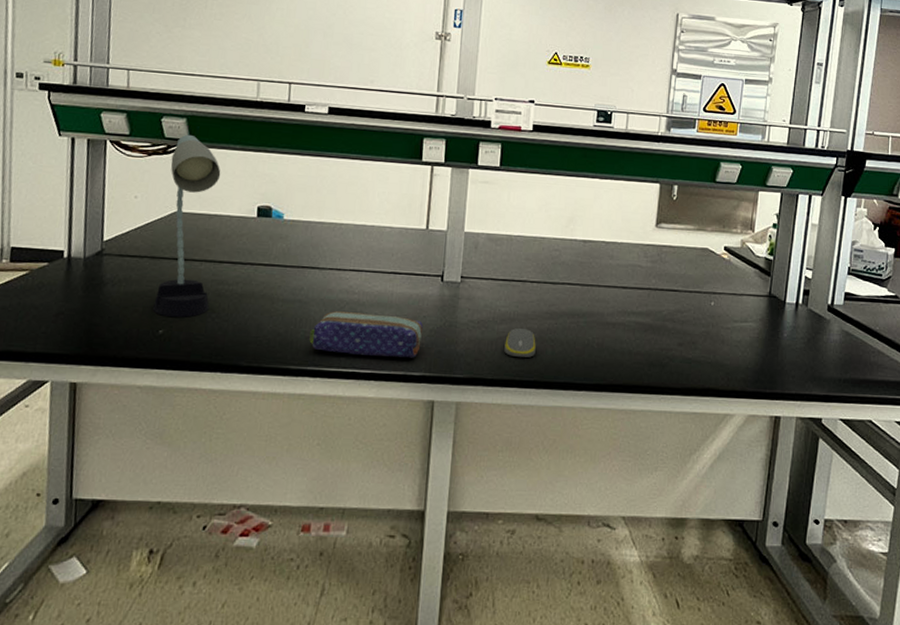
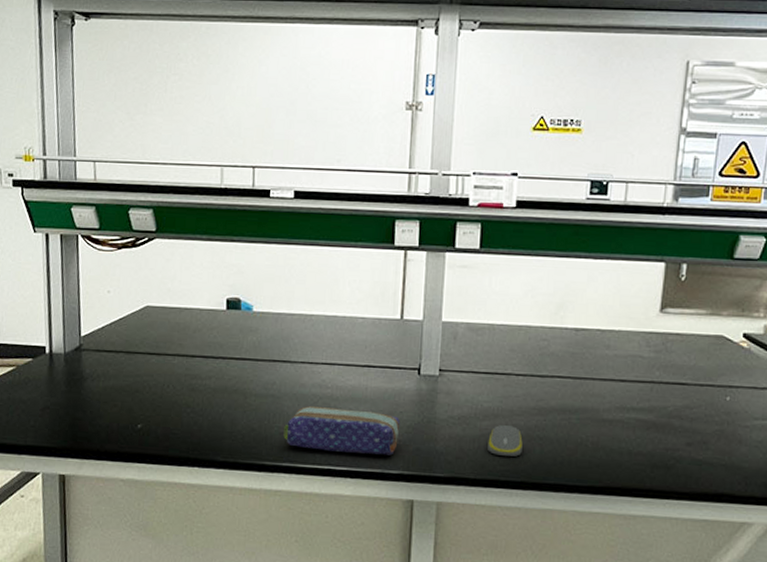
desk lamp: present [152,134,221,317] -> none [130,226,189,412]

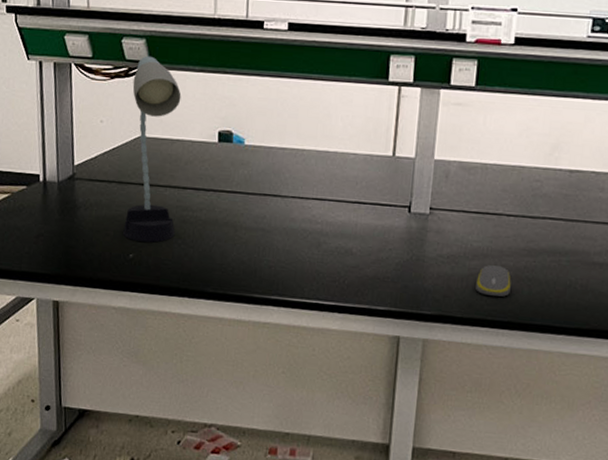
desk lamp: none [130,226,189,412] -> present [122,55,182,243]
pencil case: present [283,406,401,456] -> none [273,241,389,292]

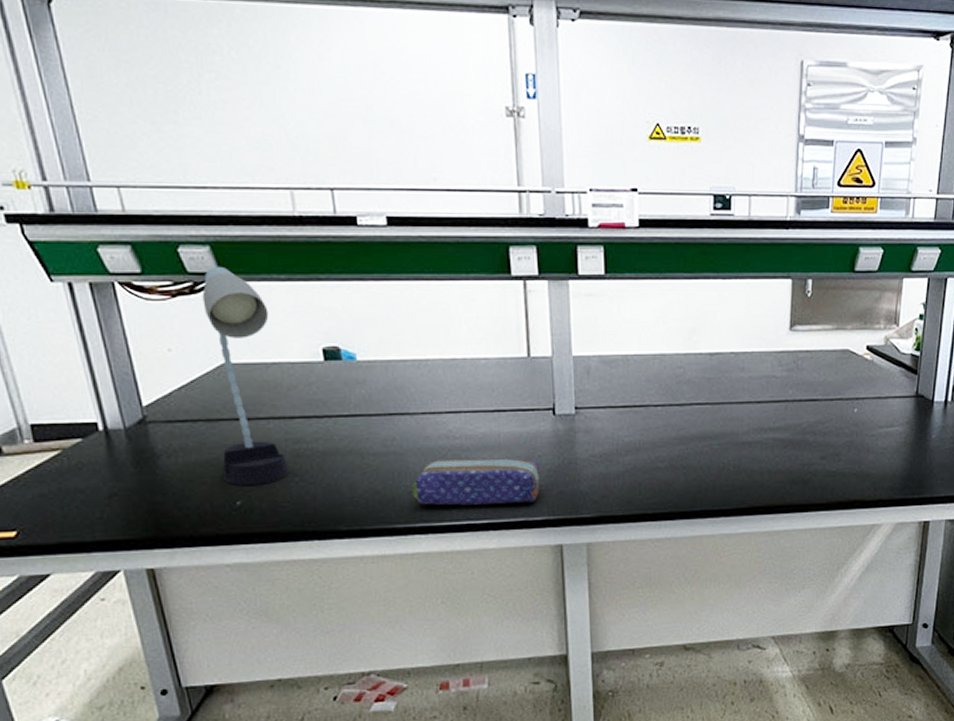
pencil case: none [273,241,389,292] -> present [412,458,540,506]
computer mouse: present [476,265,511,297] -> none [632,458,667,489]

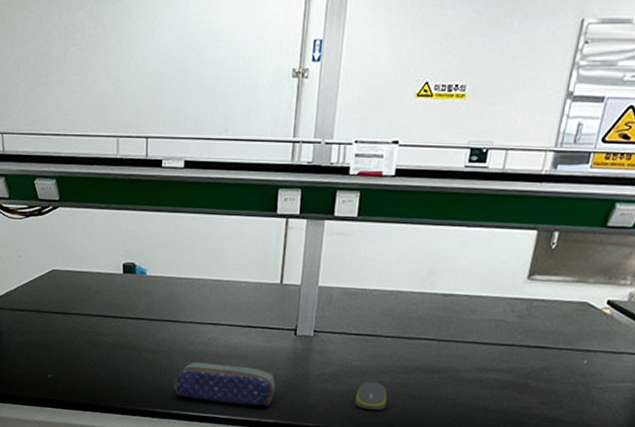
desk lamp: present [202,266,290,485] -> none [41,195,89,364]
computer mouse: none [632,458,667,489] -> present [355,382,387,410]

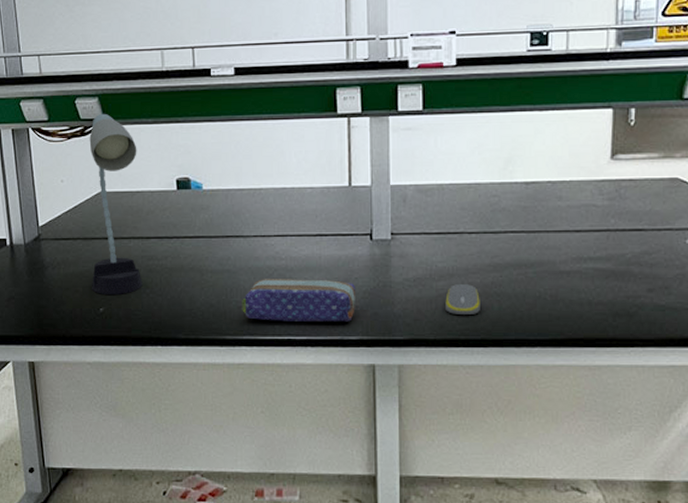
desk lamp: none [41,195,89,364] -> present [89,113,143,294]

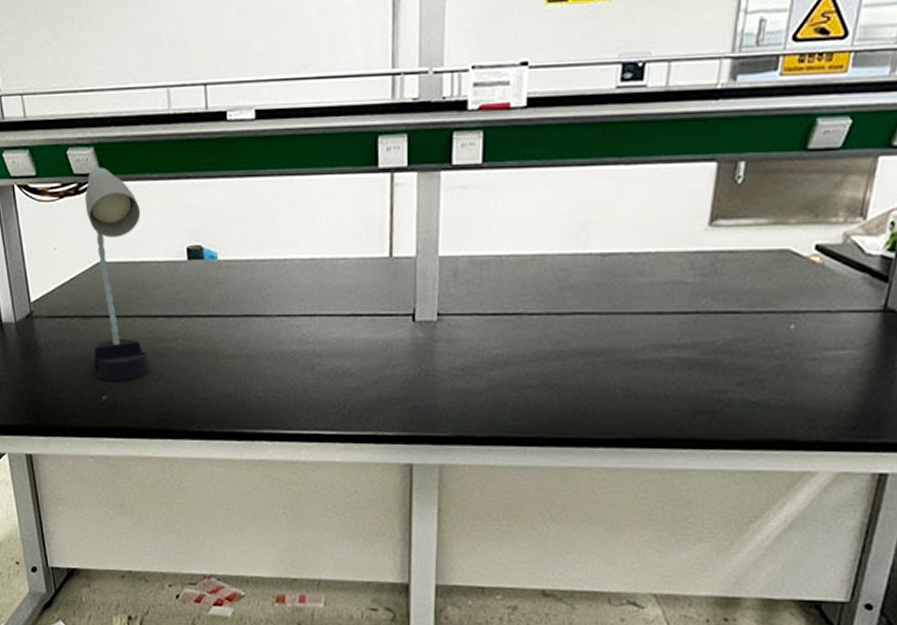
pencil case: present [242,279,357,322] -> none [263,365,394,415]
computer mouse: present [445,284,480,314] -> none [497,374,538,409]

